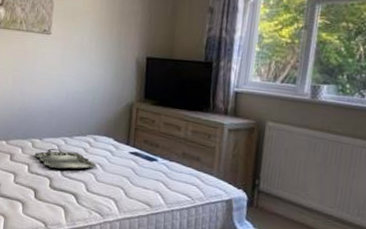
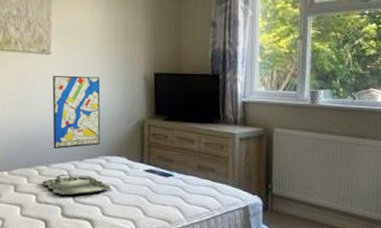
wall art: none [46,55,94,125] -> present [52,75,101,149]

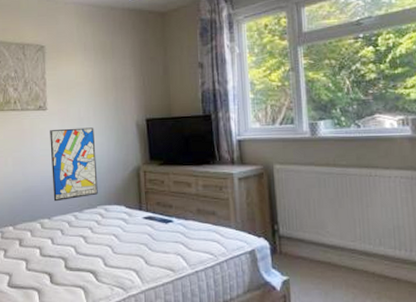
serving tray: present [42,174,111,196] -> none [45,226,111,248]

